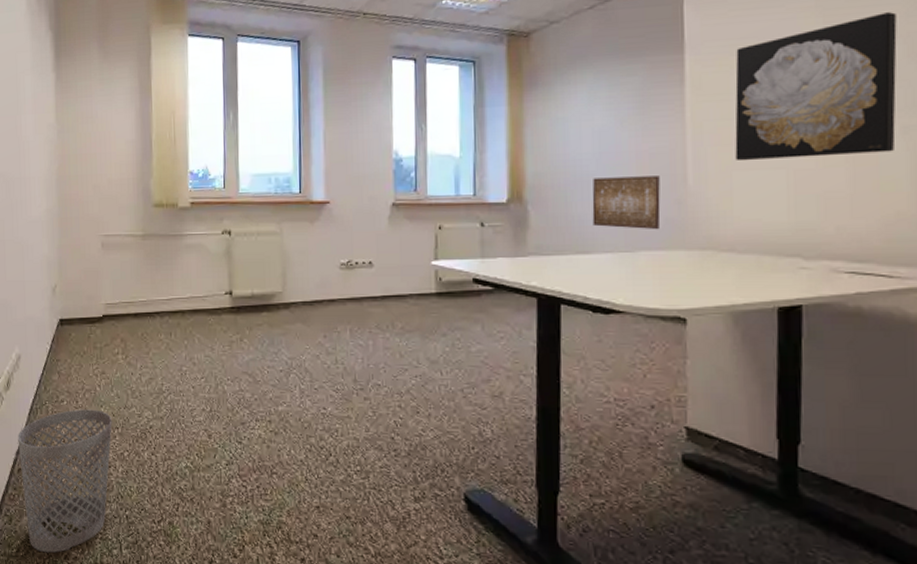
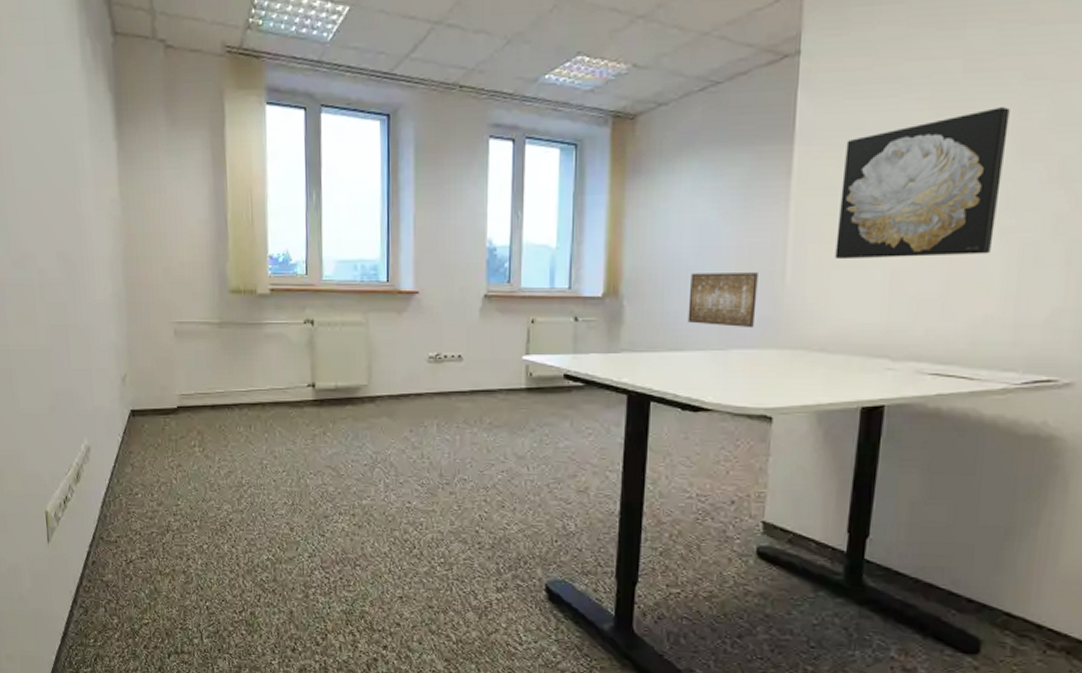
wastebasket: present [18,409,112,553] -> none [90,502,190,643]

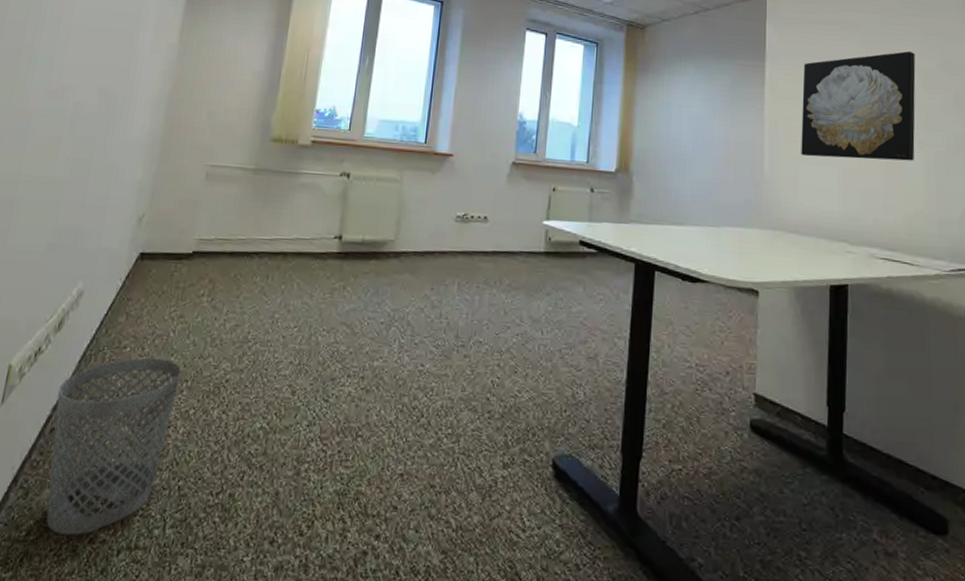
wastebasket: none [90,502,190,643] -> present [46,357,182,536]
wall art: present [687,272,758,329] -> none [686,158,742,209]

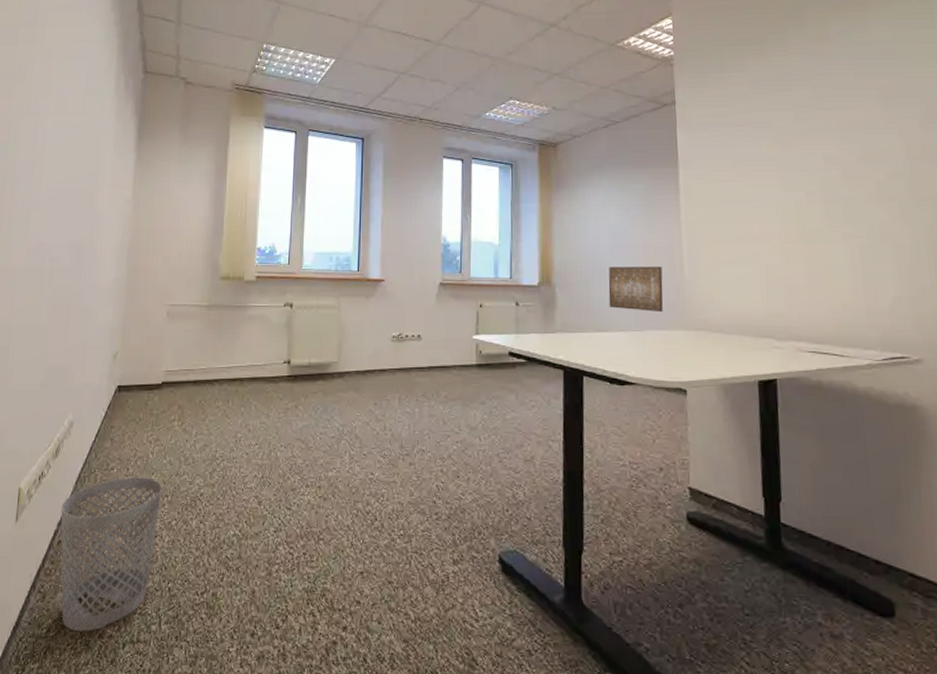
wall art: none [686,158,742,209] -> present [608,267,663,313]
wall art: present [801,51,916,161] -> none [717,145,838,257]

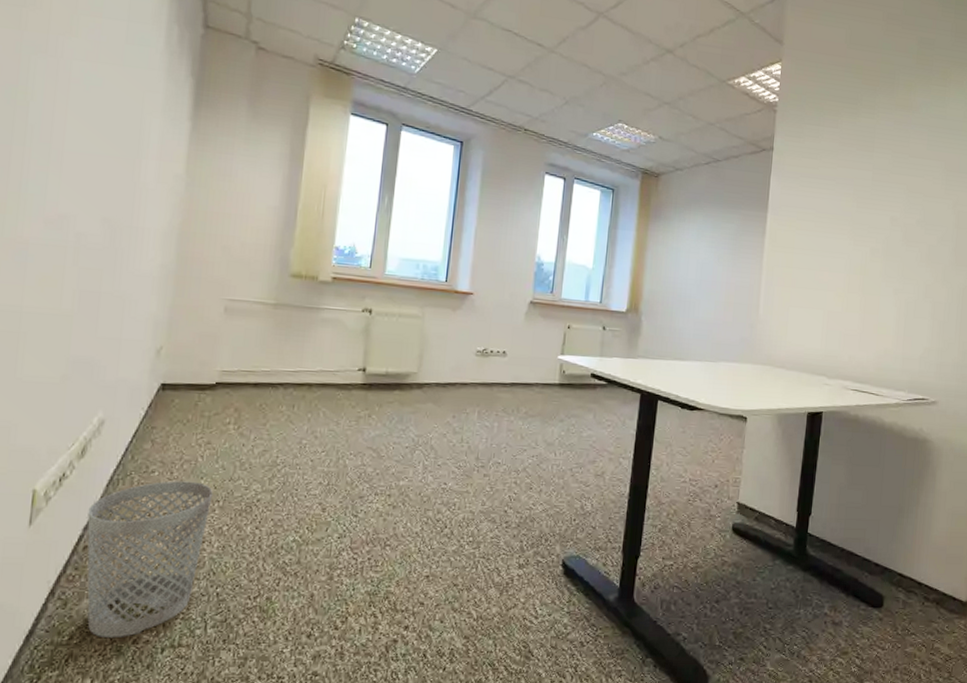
wall art: present [608,267,663,313] -> none [689,300,741,347]

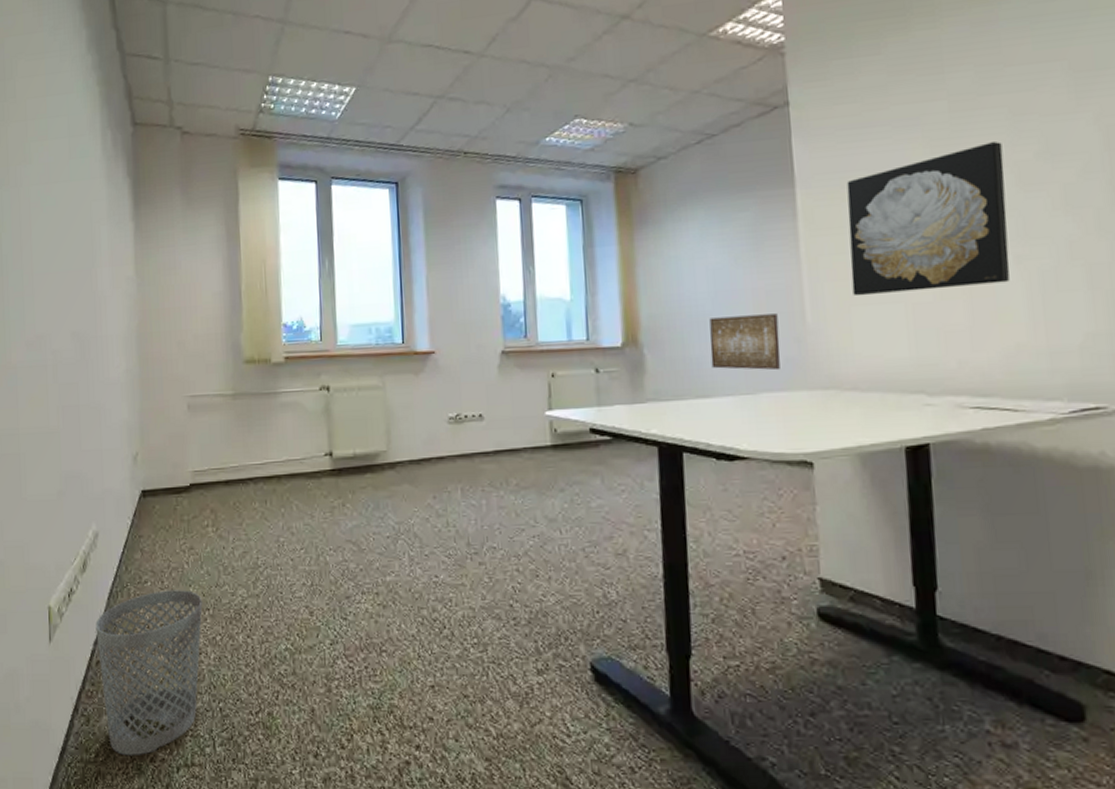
wall art: none [689,300,741,347] -> present [709,313,780,371]
wall art: none [792,207,899,306] -> present [847,142,1010,297]

